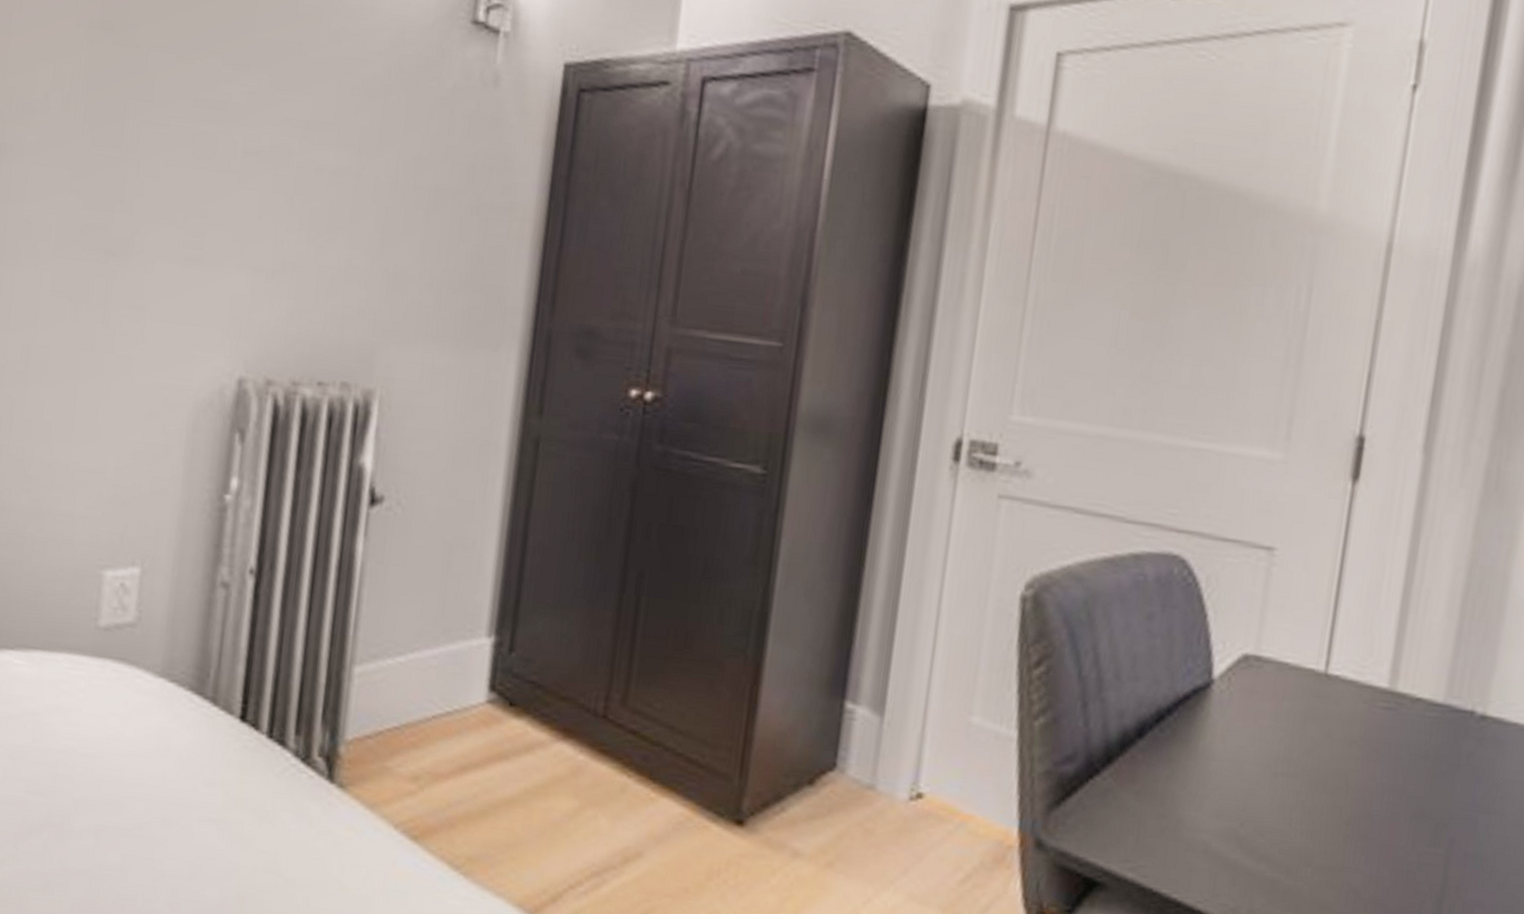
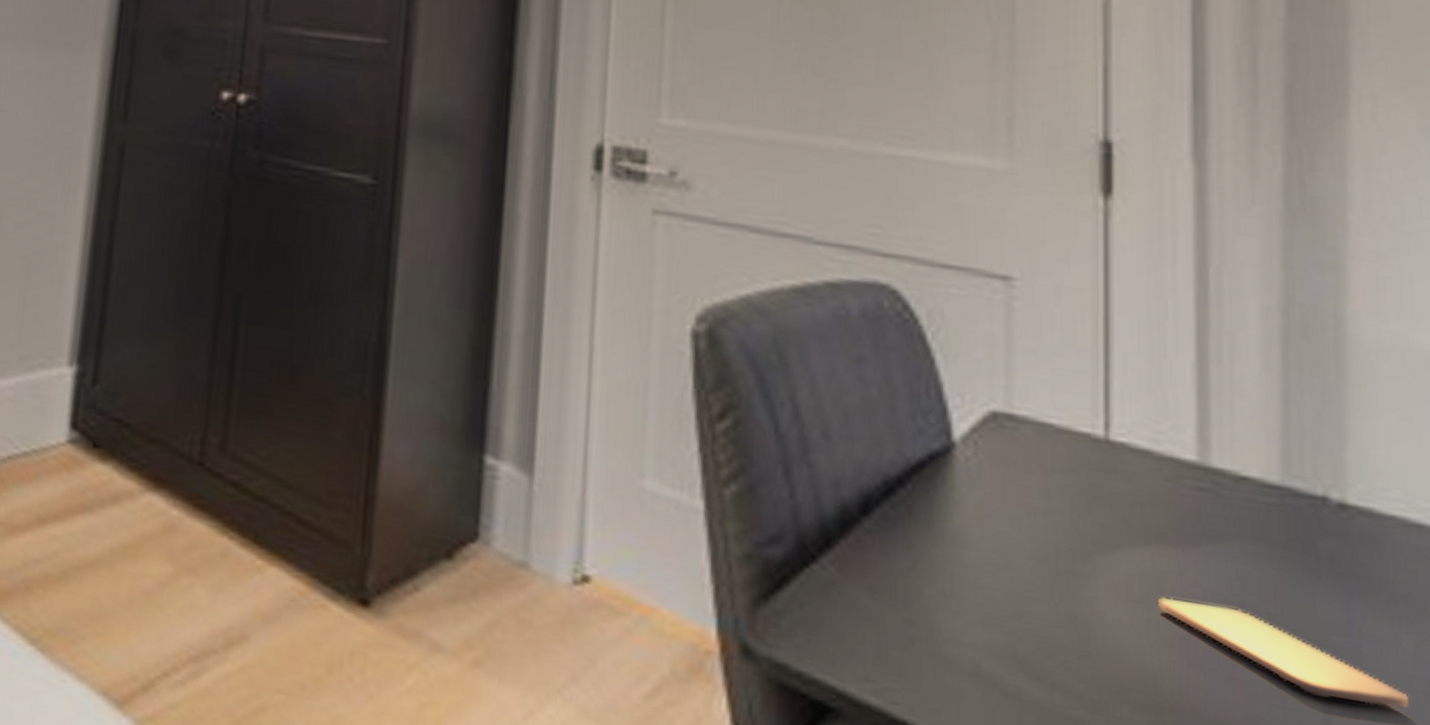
smartphone: none [1344,789,1503,860] -> present [1159,598,1409,709]

